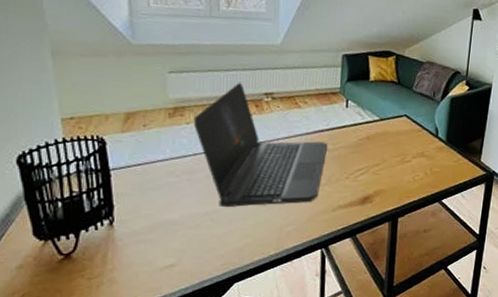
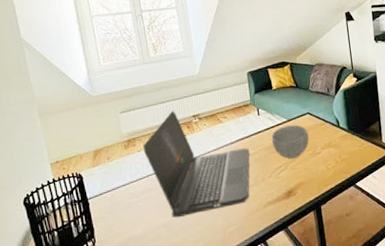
bowl: none [357,125,401,162] -> present [272,125,309,159]

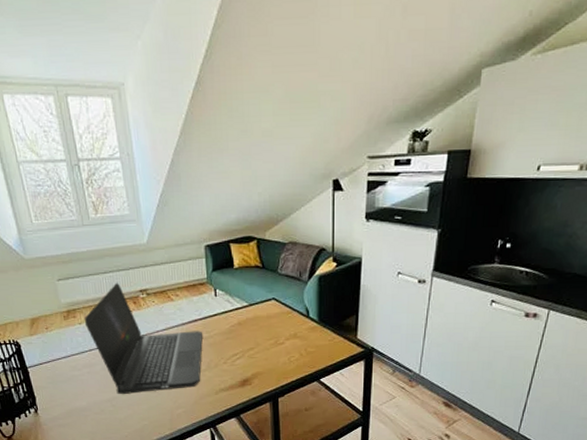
bowl: present [272,125,309,159] -> none [229,310,272,346]

